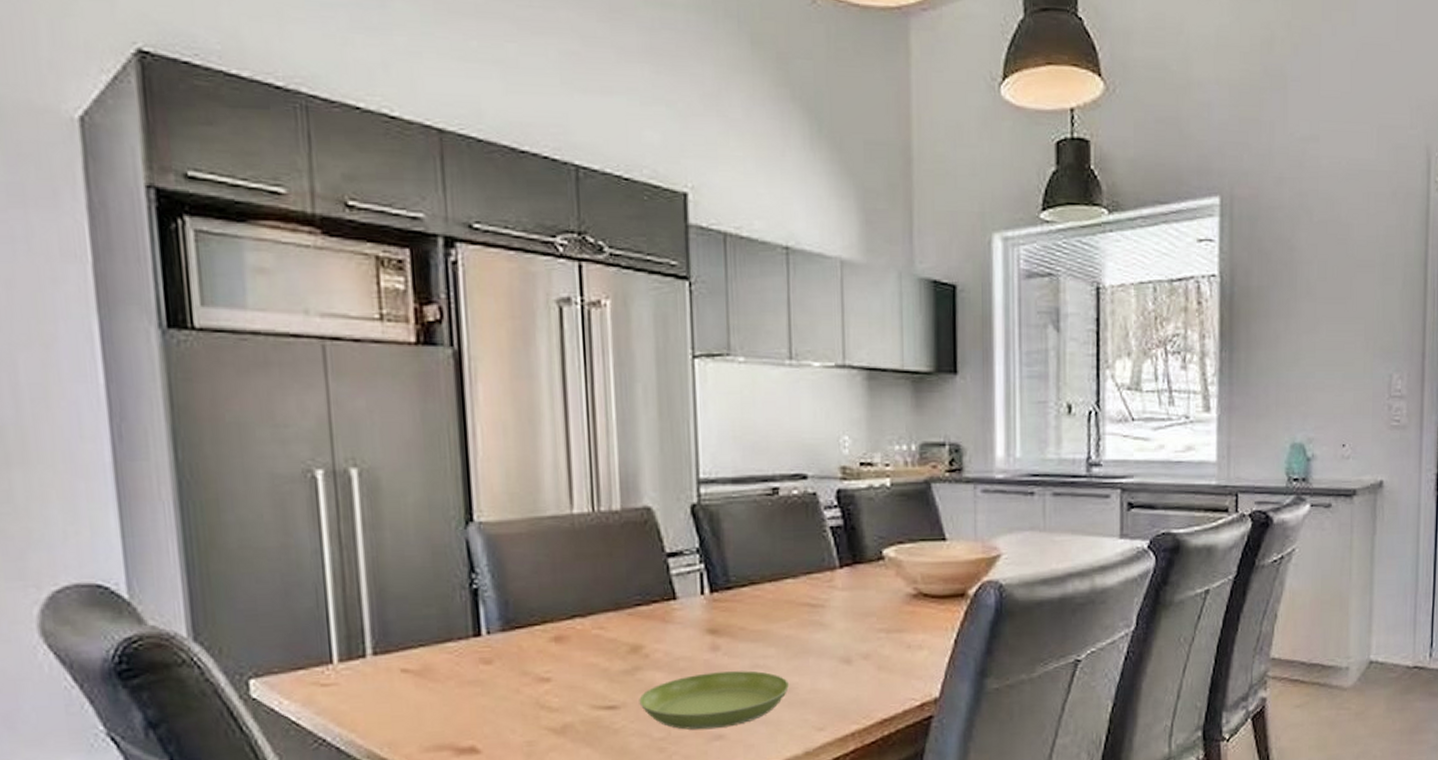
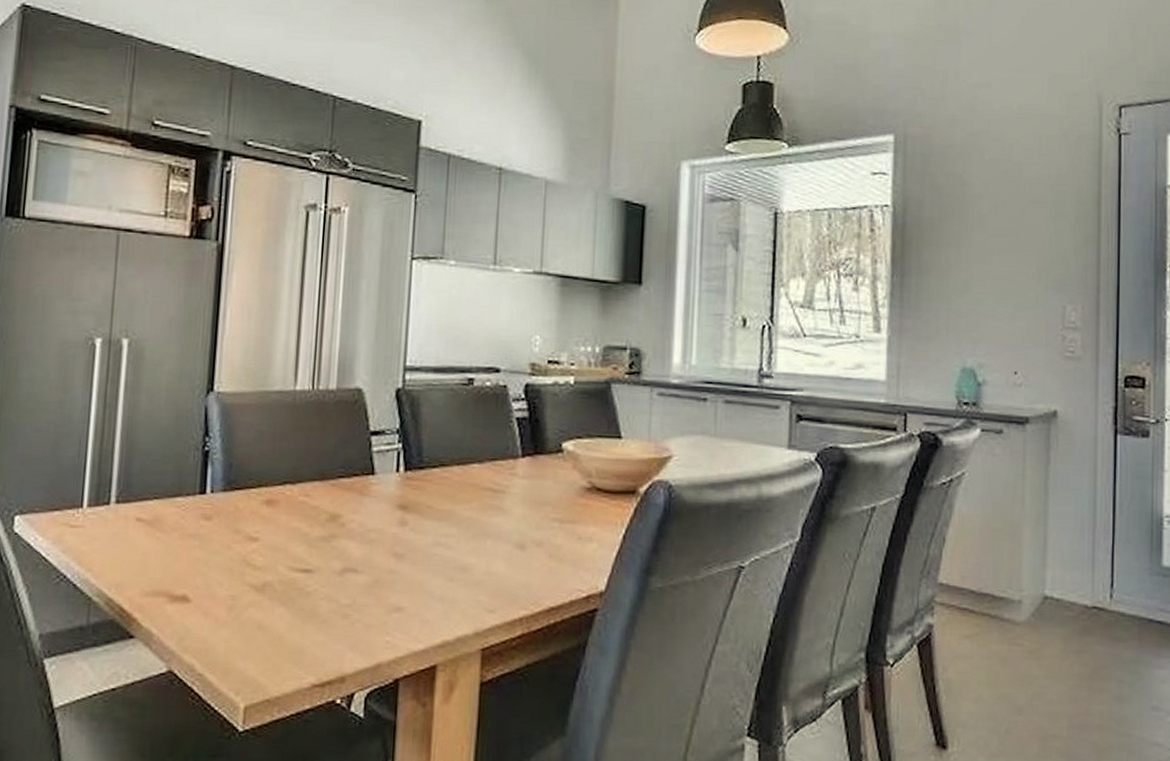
saucer: present [639,670,790,730] -> none [331,546,467,601]

